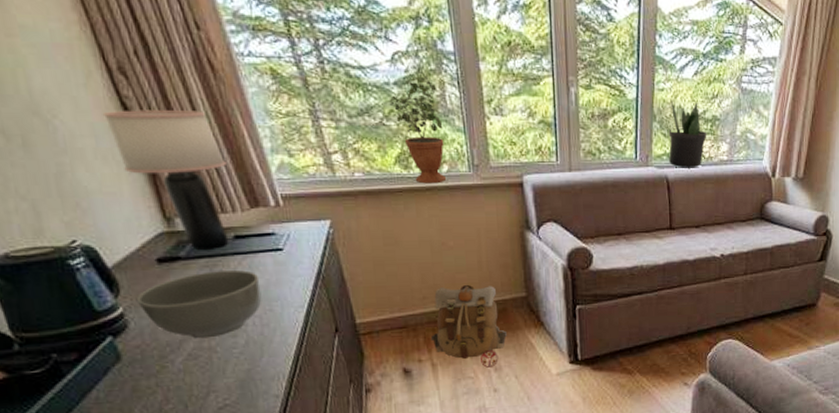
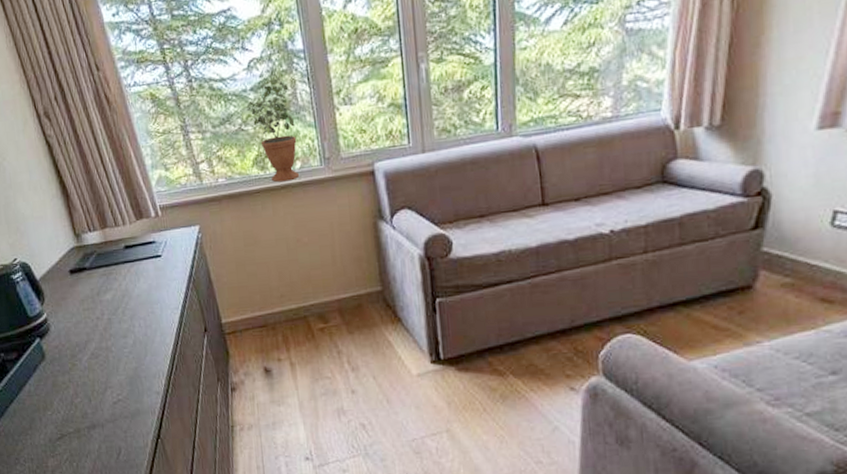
table lamp: present [104,110,229,250] -> none [35,139,121,261]
bowl: present [136,270,262,339] -> none [55,277,146,340]
backpack: present [430,284,507,368] -> none [288,280,363,367]
planter: present [668,100,707,168] -> none [535,55,584,134]

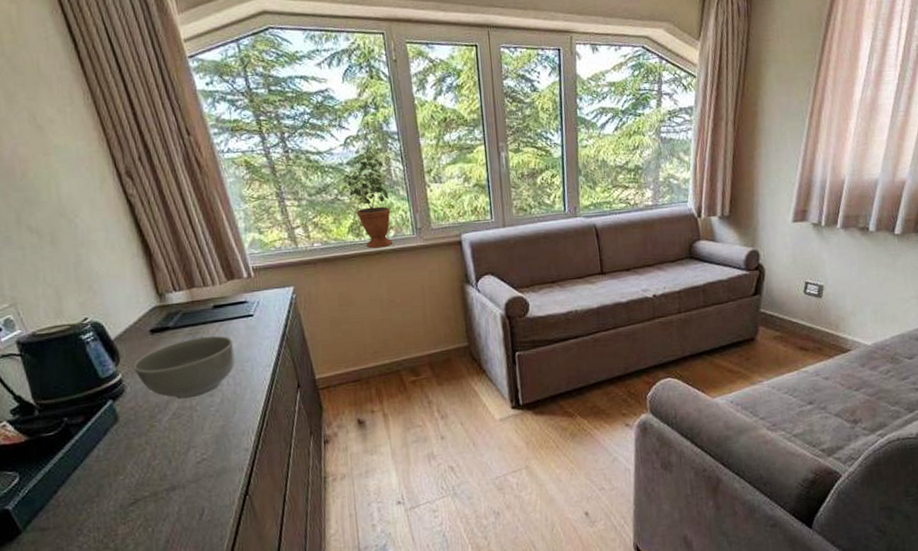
bowl: none [55,277,146,340] -> present [132,336,235,399]

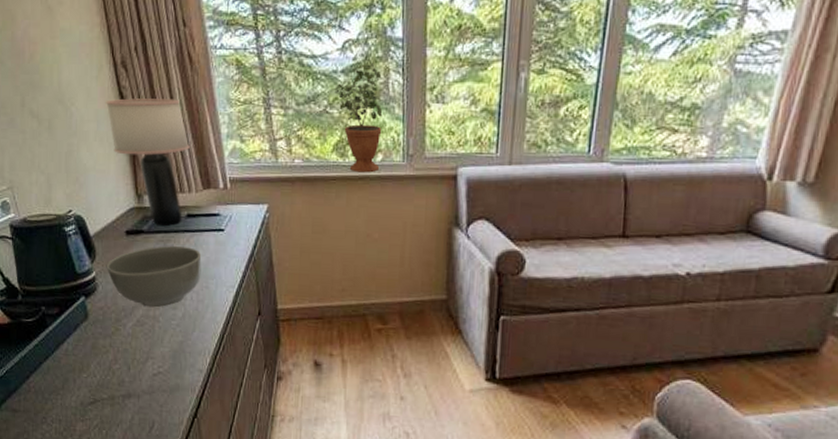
table lamp: none [113,201,209,320] -> present [106,98,190,226]

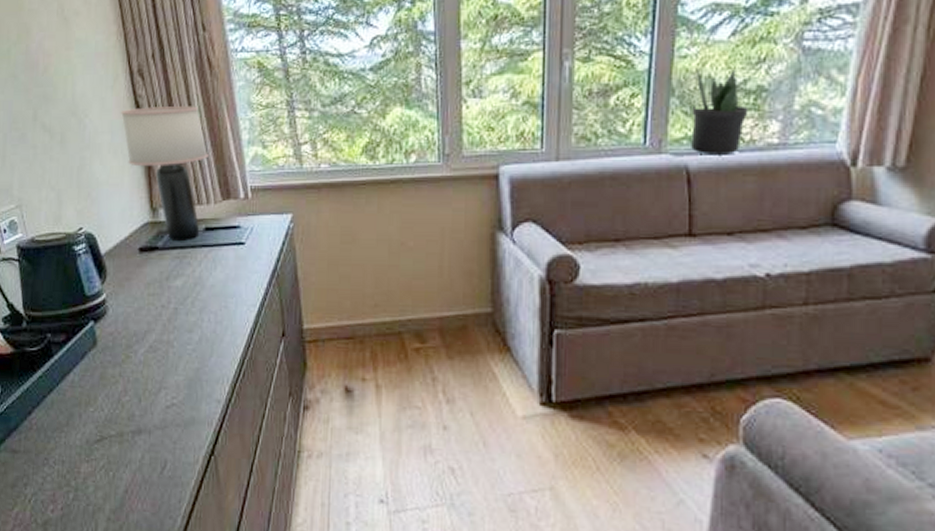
bowl: present [106,246,202,308] -> none [117,263,220,332]
potted plant: present [334,59,383,173] -> none [363,55,415,176]
planter: none [630,85,683,166] -> present [691,69,748,155]

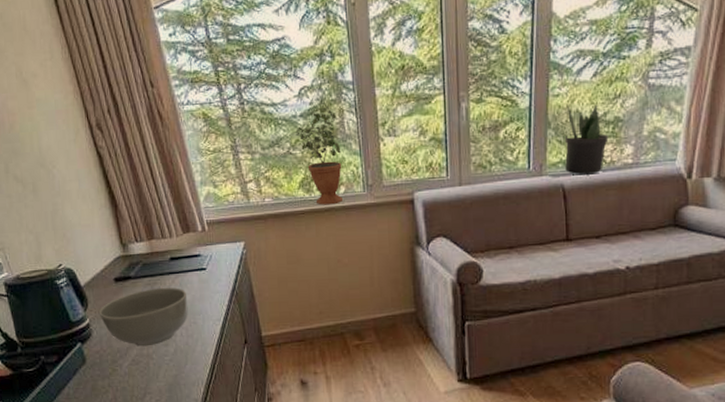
bowl: none [117,263,220,332] -> present [98,288,188,347]
table lamp: present [121,106,209,241] -> none [85,154,167,270]
potted plant: none [363,55,415,176] -> present [295,103,344,206]

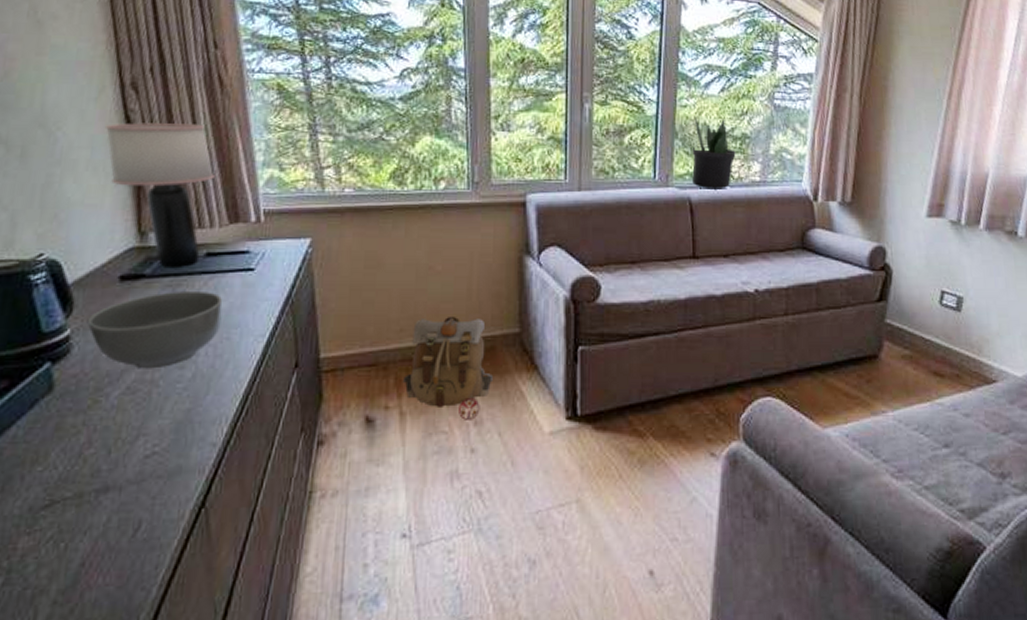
table lamp: none [85,154,167,270] -> present [106,123,215,267]
potted plant: present [295,103,344,206] -> none [391,87,445,202]
backpack: none [325,299,396,382] -> present [402,315,493,420]

